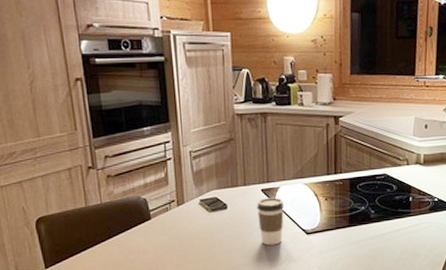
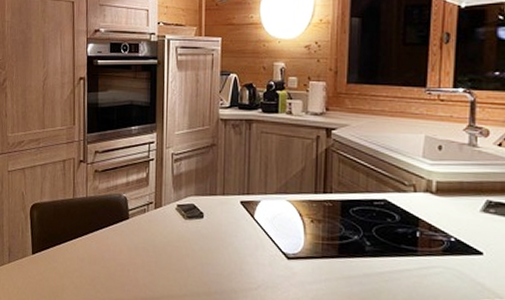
coffee cup: present [256,197,285,246] -> none [234,211,265,266]

